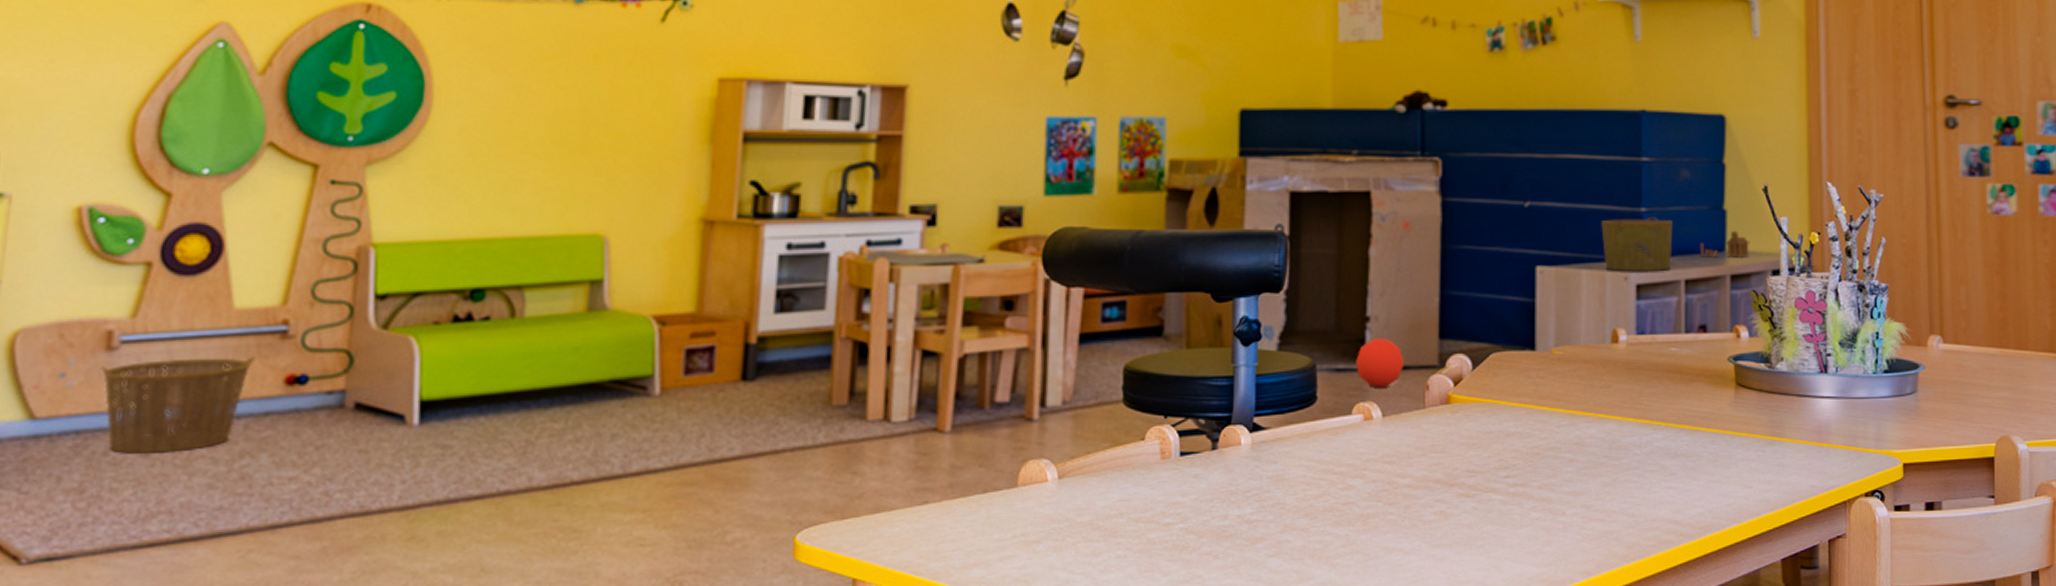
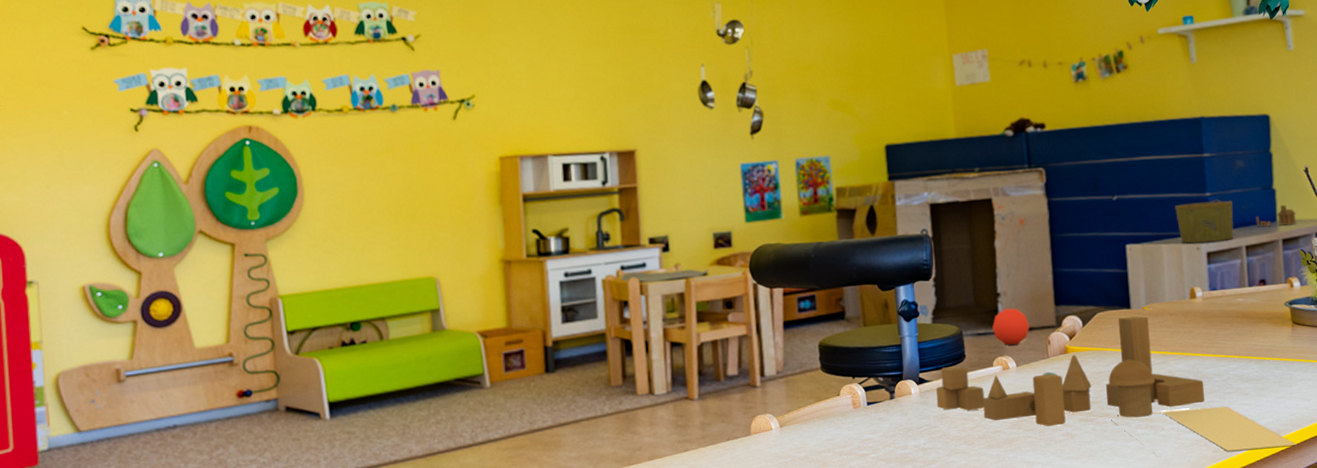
basket: present [100,357,255,455] -> none [116,380,215,451]
toy blocks: none [1272,361,1619,501] -> present [935,316,1205,427]
paper: none [1498,488,1732,551] -> present [1111,406,1298,457]

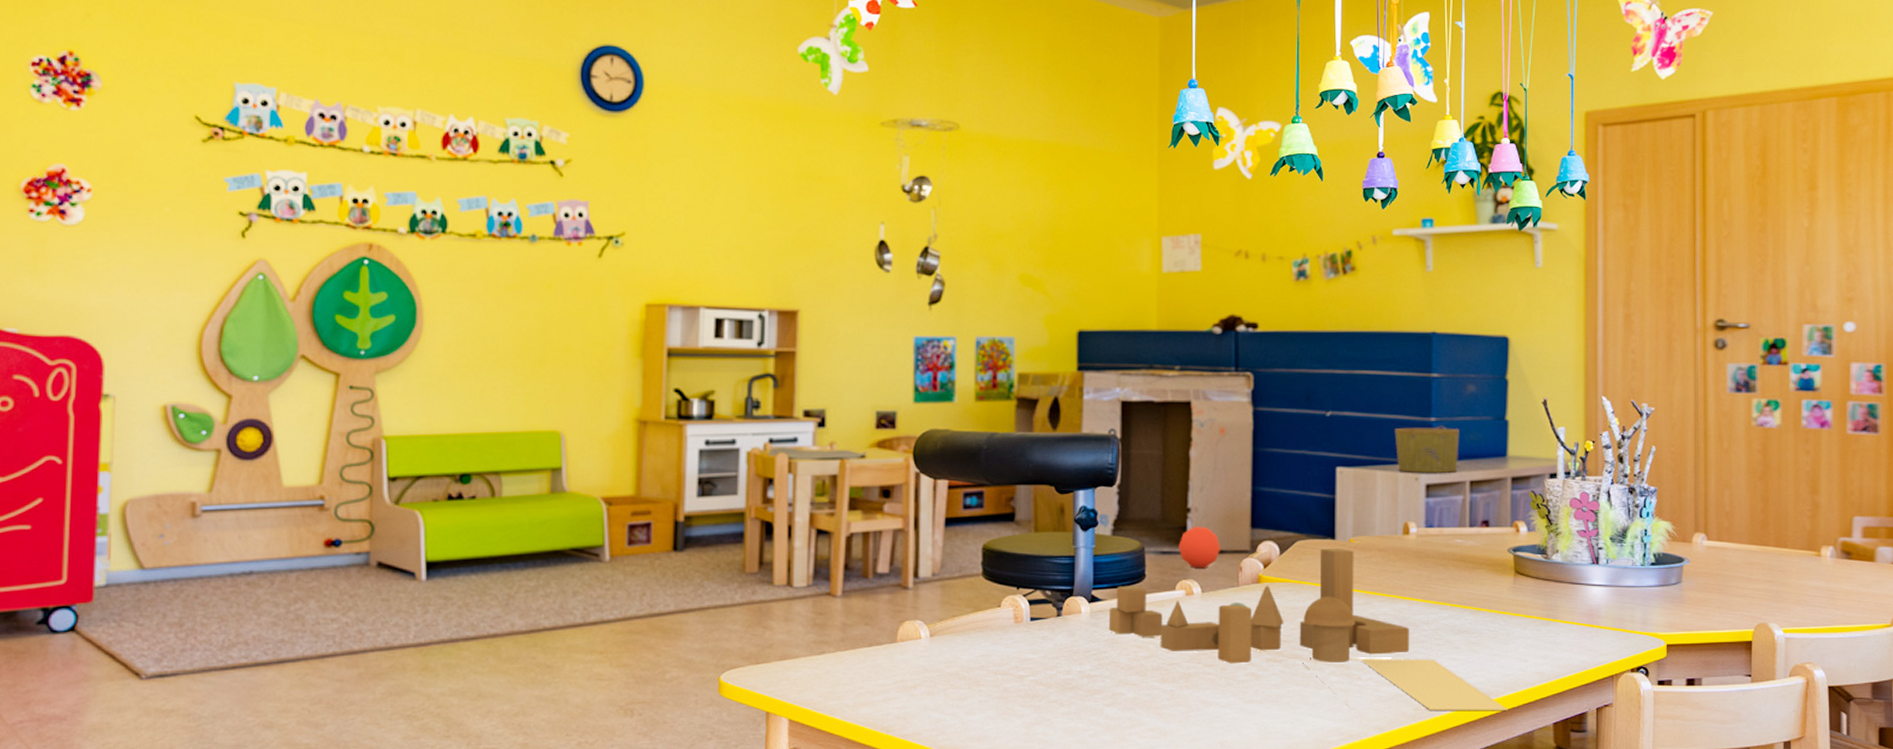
wooden toy: present [1255,204,1297,228] -> none [1484,438,1530,462]

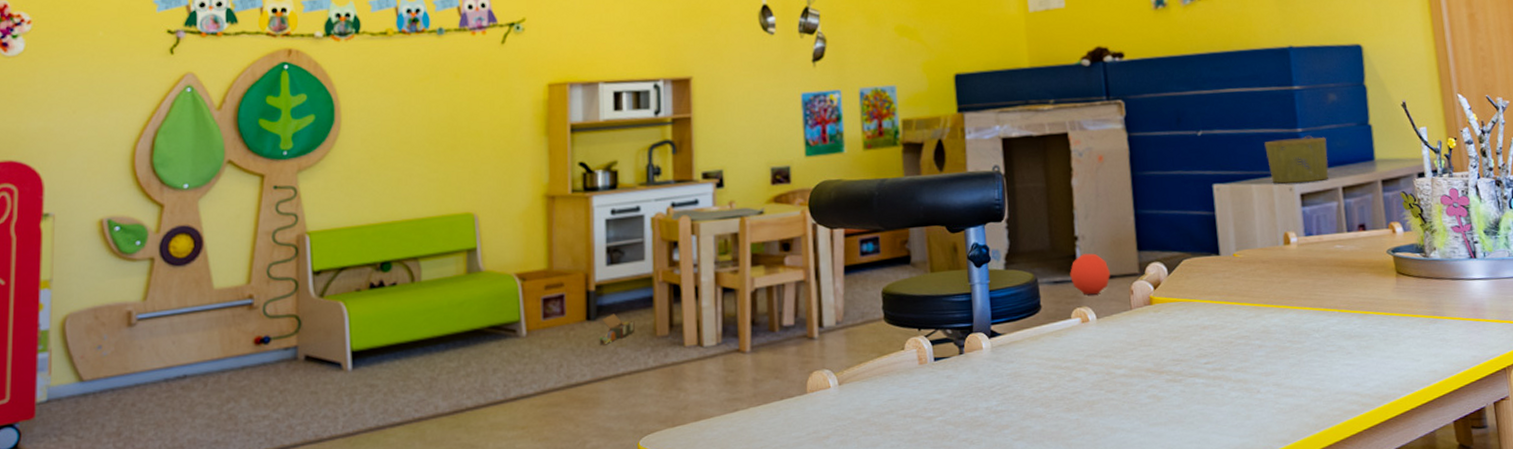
toy box: none [685,546,723,577] -> present [599,313,635,346]
toy blocks: present [1108,549,1409,664] -> none [1008,264,1304,388]
paper: present [1302,657,1509,711] -> none [1201,366,1408,424]

